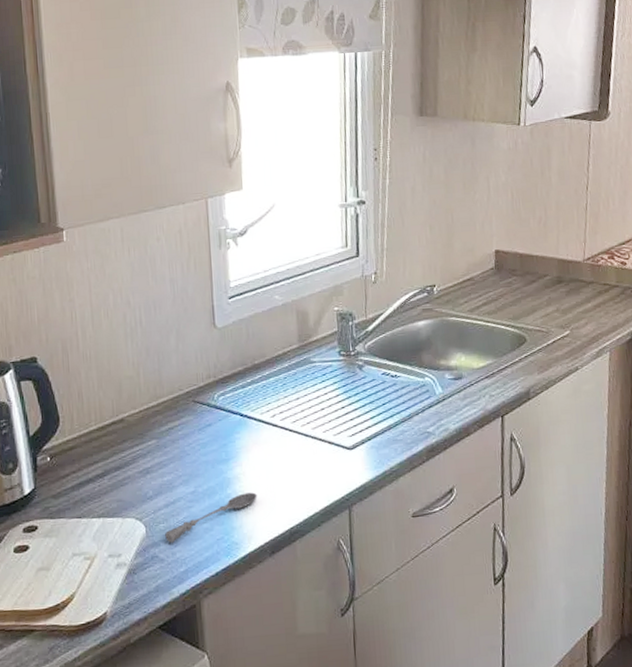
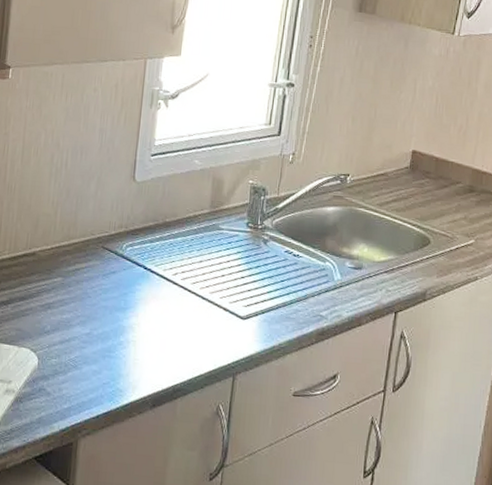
soupspoon: present [165,492,257,543] -> none [55,343,148,379]

